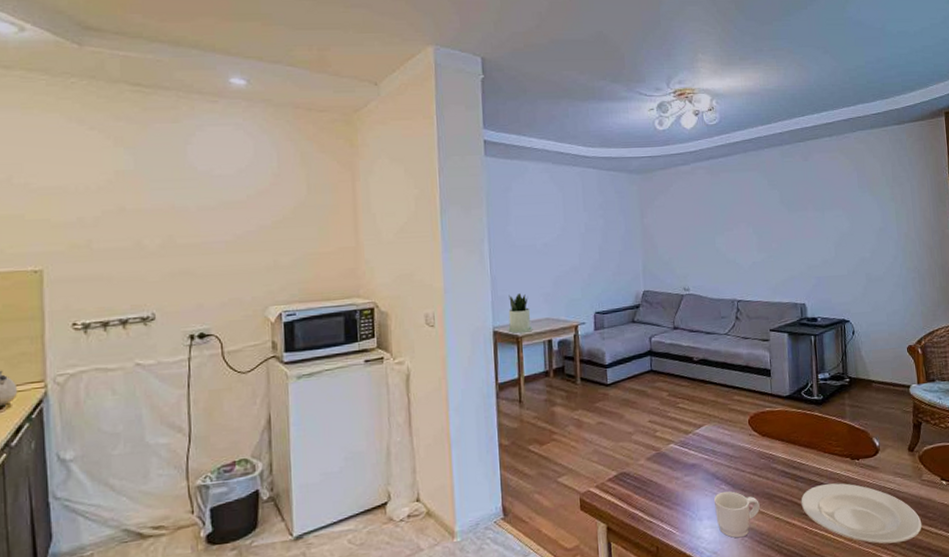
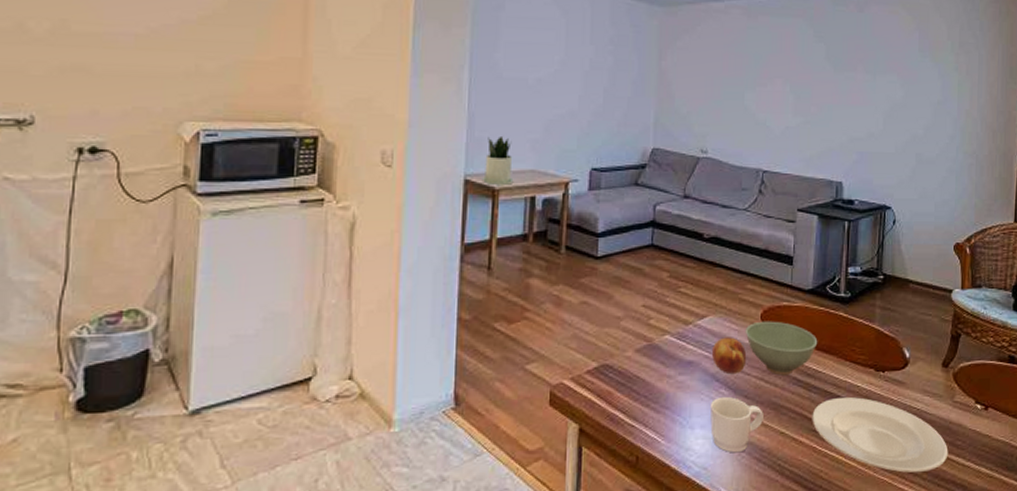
fruit: none [710,441,741,473] -> present [711,337,747,375]
bowl: none [736,424,799,470] -> present [745,321,818,376]

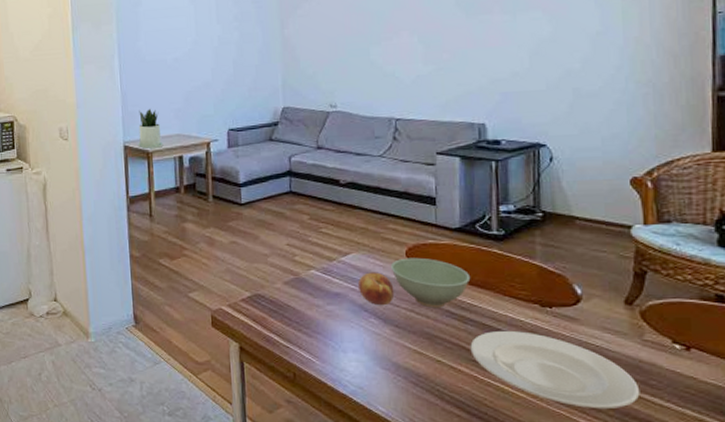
mug: present [709,396,764,453] -> none [360,325,417,376]

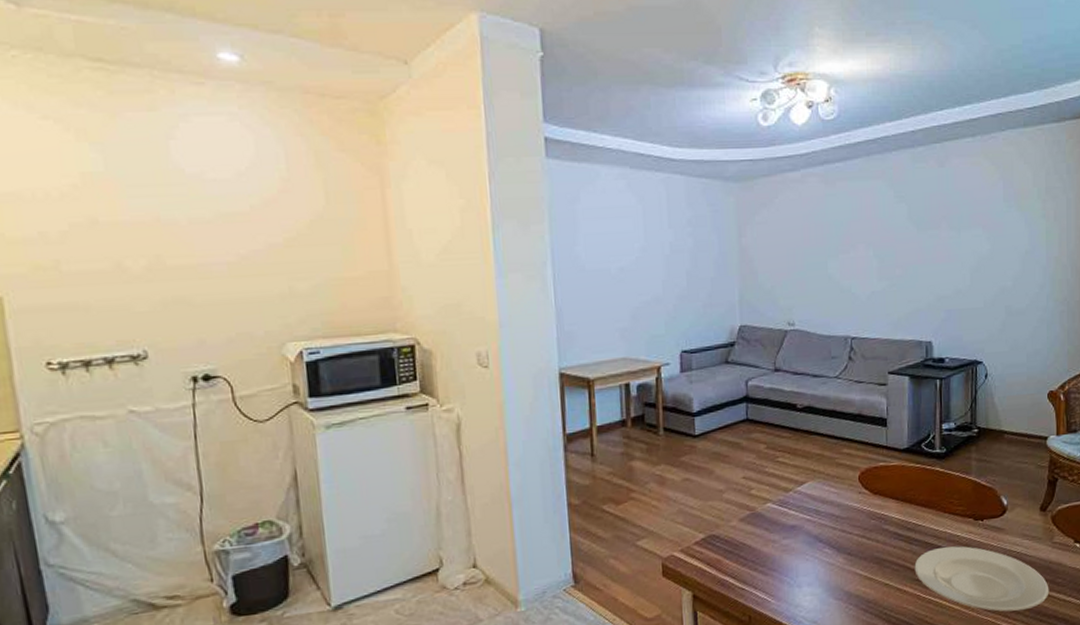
planter: present [137,109,164,149] -> none [576,328,607,376]
fruit: present [357,272,395,306] -> none [813,499,848,535]
bowl: present [390,257,471,308] -> none [844,481,916,532]

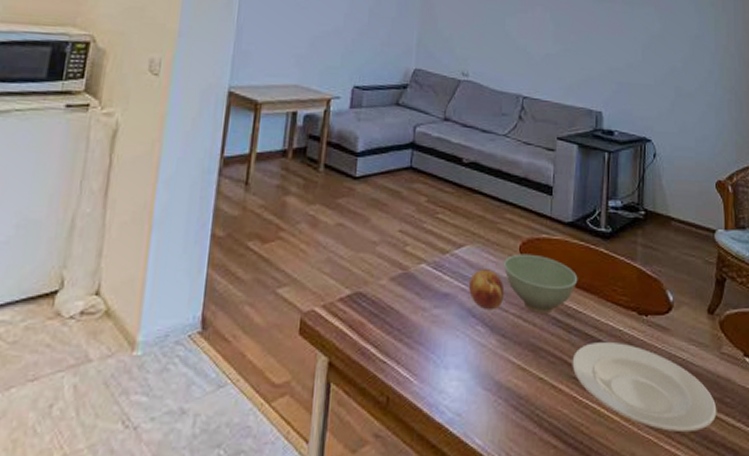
fruit: none [813,499,848,535] -> present [468,269,505,311]
bowl: none [844,481,916,532] -> present [503,253,578,314]

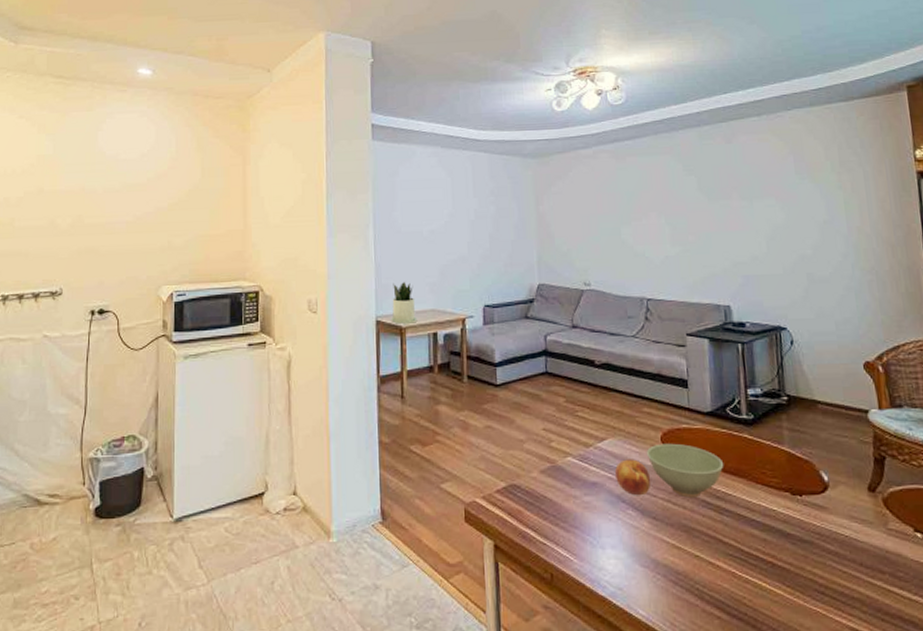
planter: none [245,50,278,99] -> present [390,282,418,324]
plate: present [572,343,717,431] -> none [726,522,890,604]

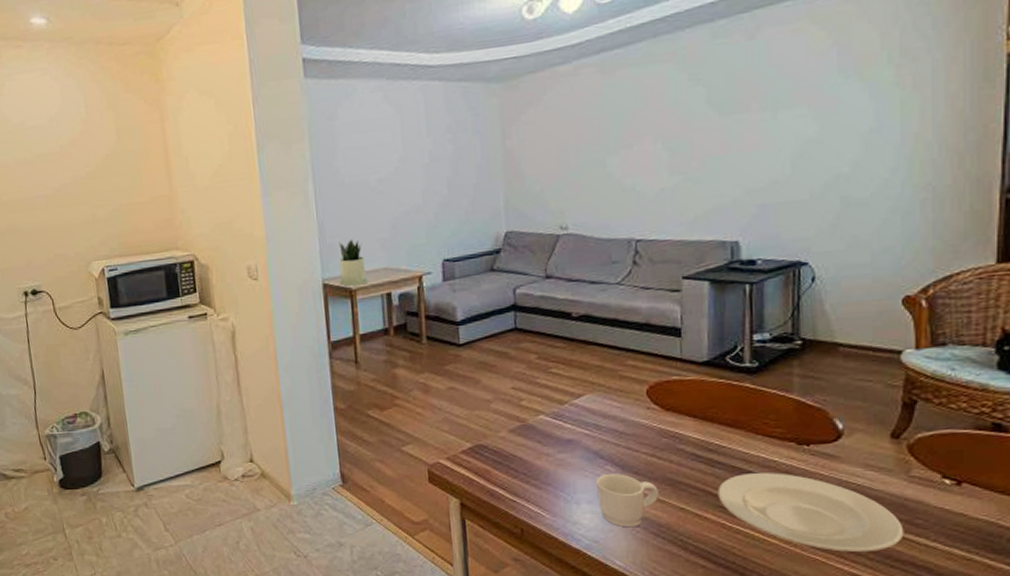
fruit: present [614,459,651,496] -> none [592,414,634,452]
mug: none [618,517,675,575] -> present [595,473,659,528]
bowl: present [646,443,724,498] -> none [629,396,720,452]
plate: none [726,522,890,604] -> present [717,472,904,552]

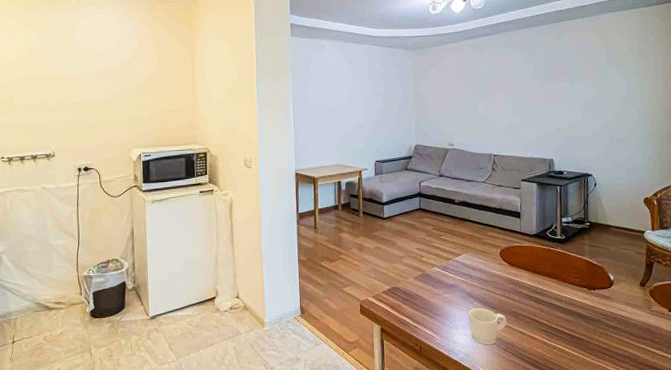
planter: present [338,240,369,286] -> none [306,144,326,175]
plate: present [717,472,904,552] -> none [542,308,649,360]

